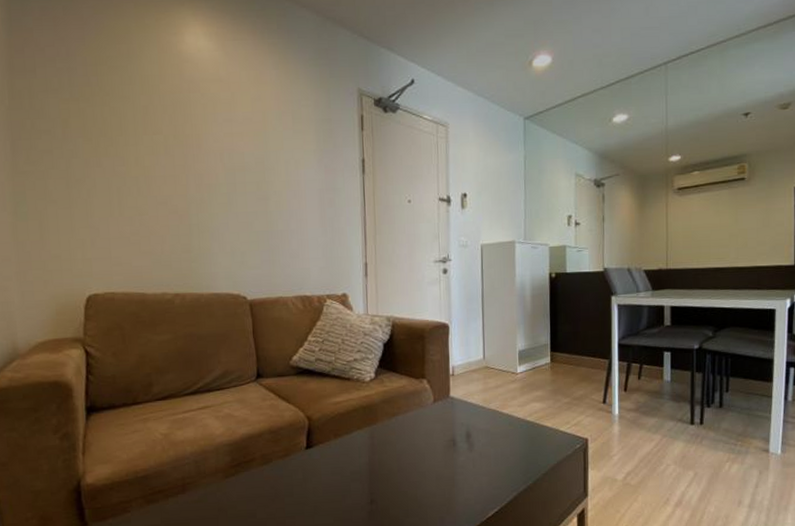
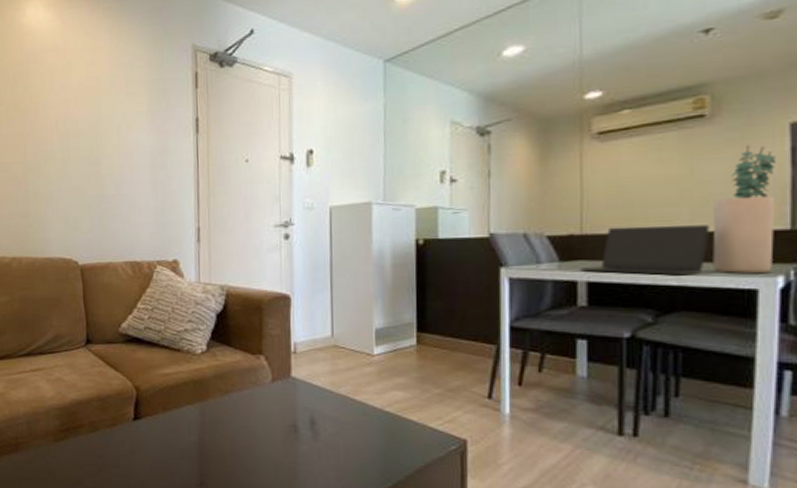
laptop: none [666,261,748,300] -> present [579,225,710,276]
vase: none [749,202,787,298] -> present [712,145,777,274]

